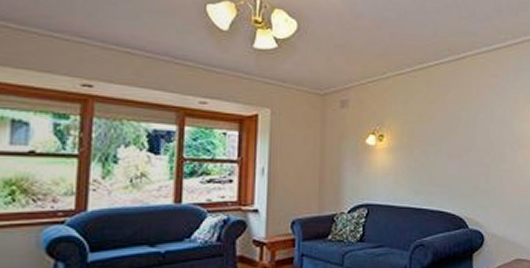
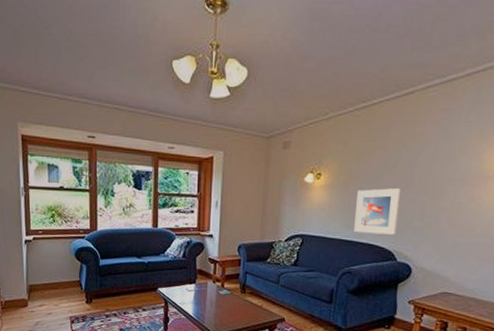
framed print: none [422,150,465,200] -> present [354,188,400,235]

